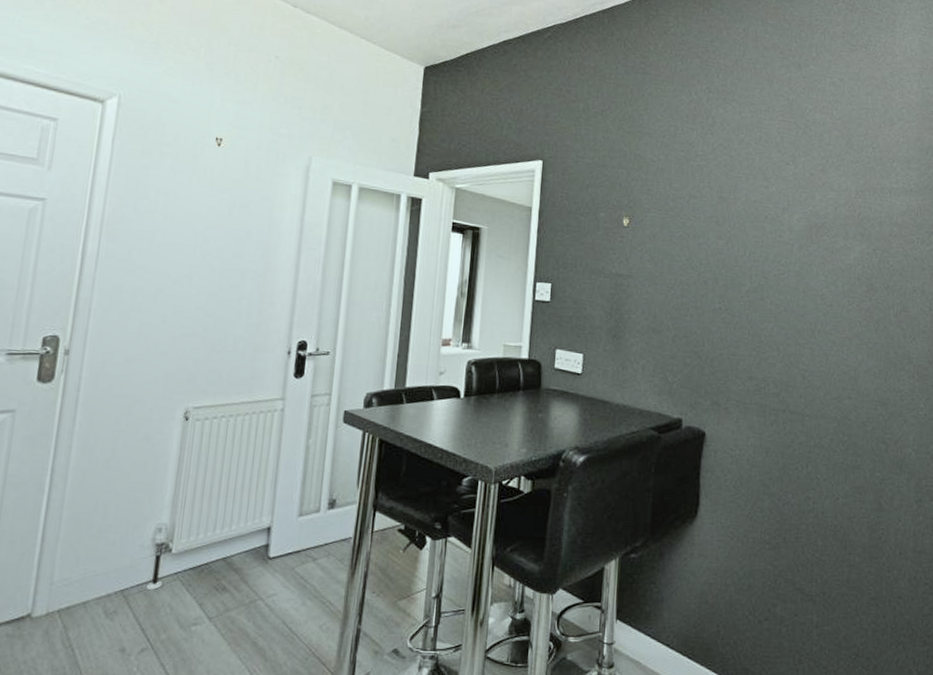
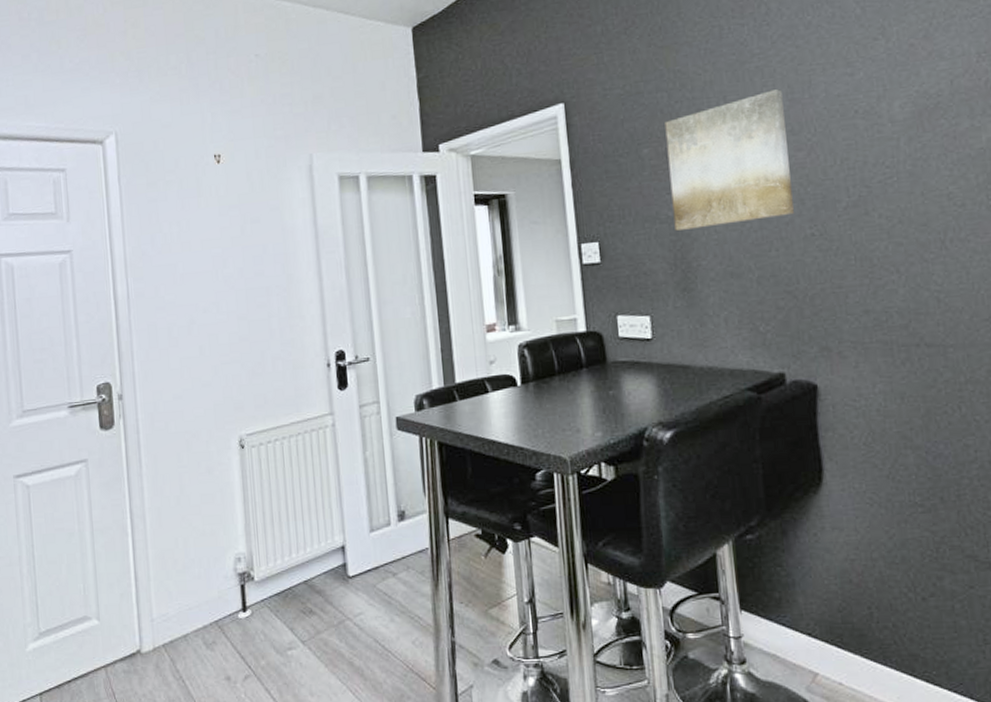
wall art: none [615,186,714,290] -> present [665,89,794,231]

